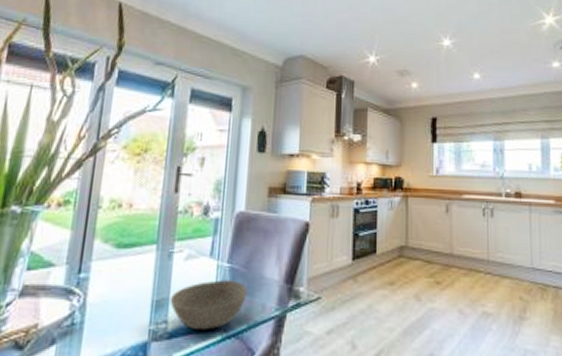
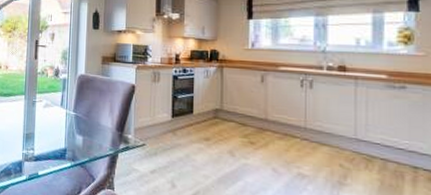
bowl: present [169,280,247,331] -> none [35,123,88,158]

